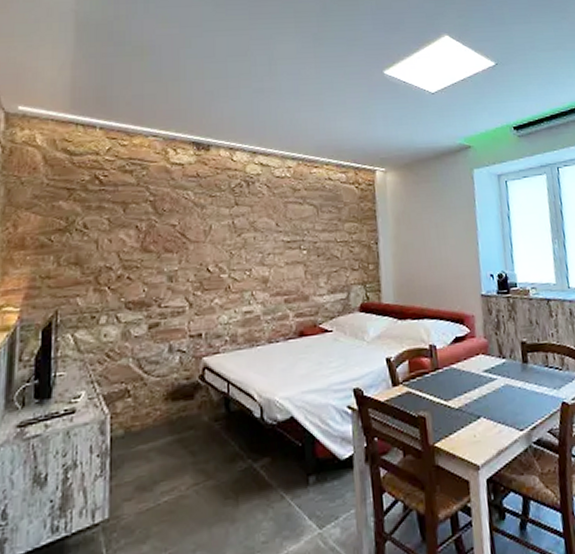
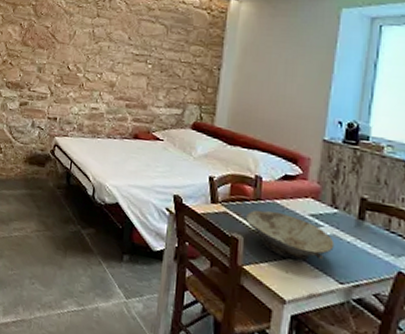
bowl: none [427,376,510,422] -> present [245,210,335,262]

